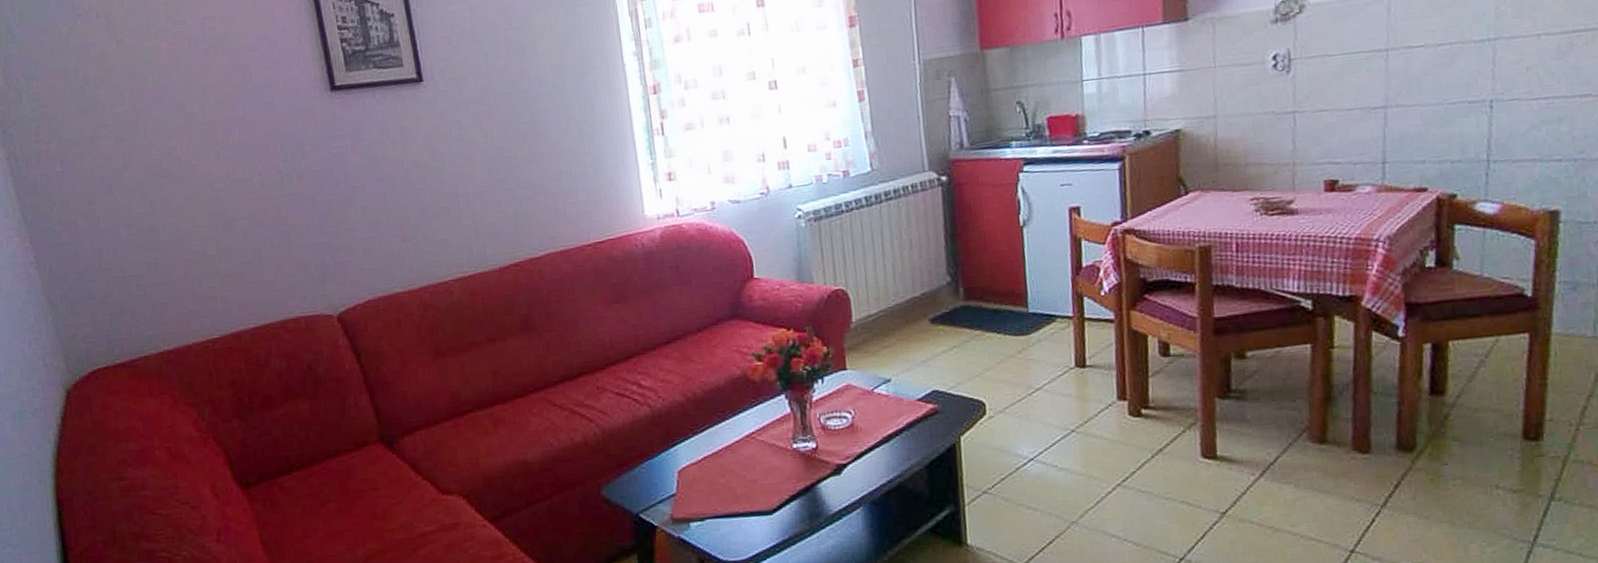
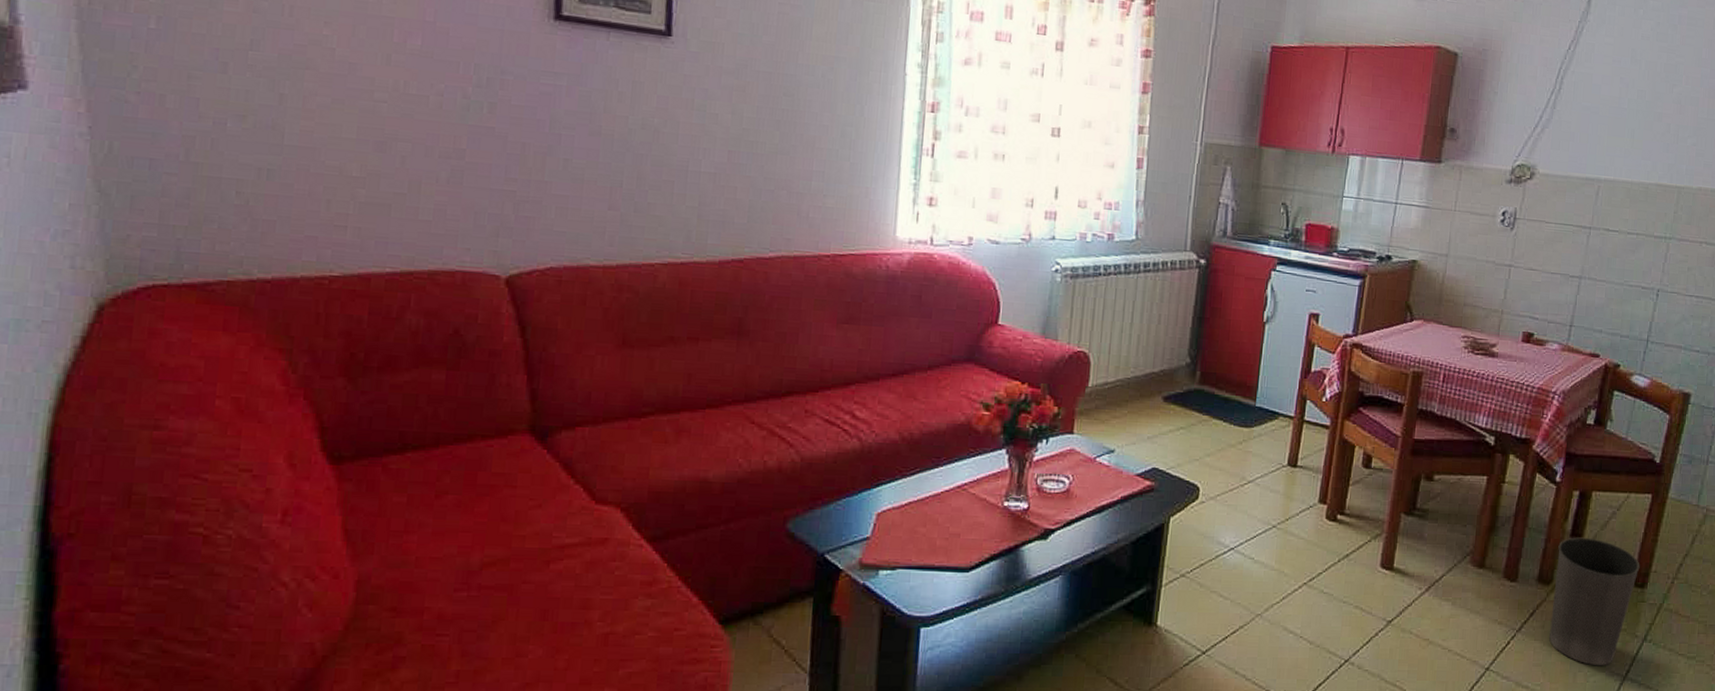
waste basket: none [1416,393,1529,535] -> present [1549,537,1640,666]

